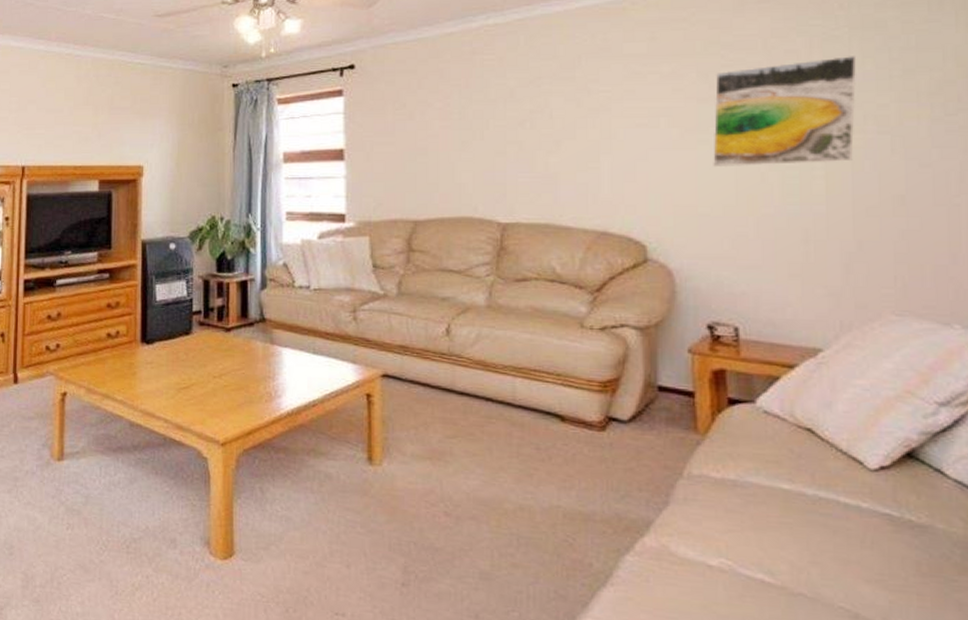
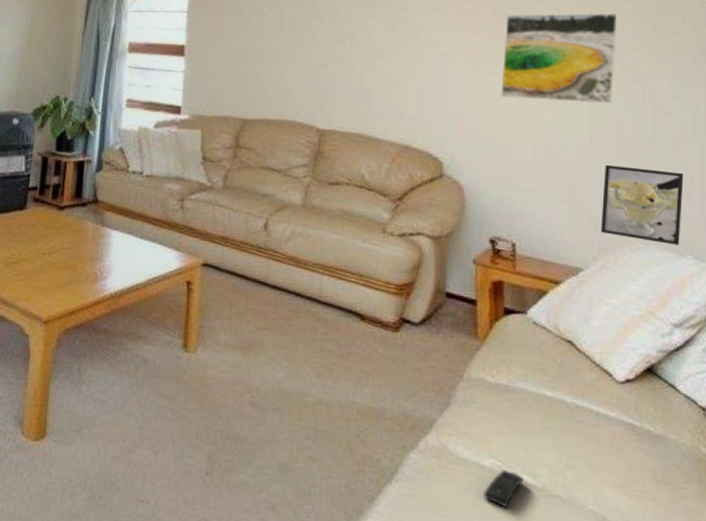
remote control: none [713,568,759,609] -> present [484,469,524,509]
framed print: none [843,230,948,314] -> present [600,164,684,246]

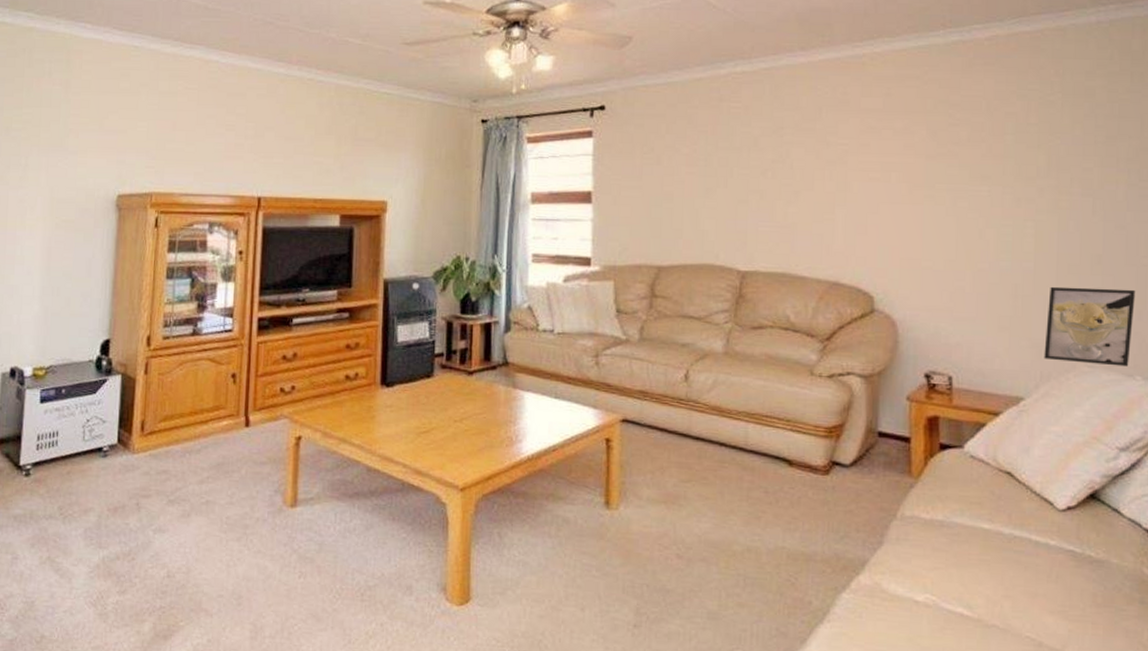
remote control: present [484,469,524,509] -> none [918,603,959,641]
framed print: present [501,12,618,104] -> none [937,120,1068,223]

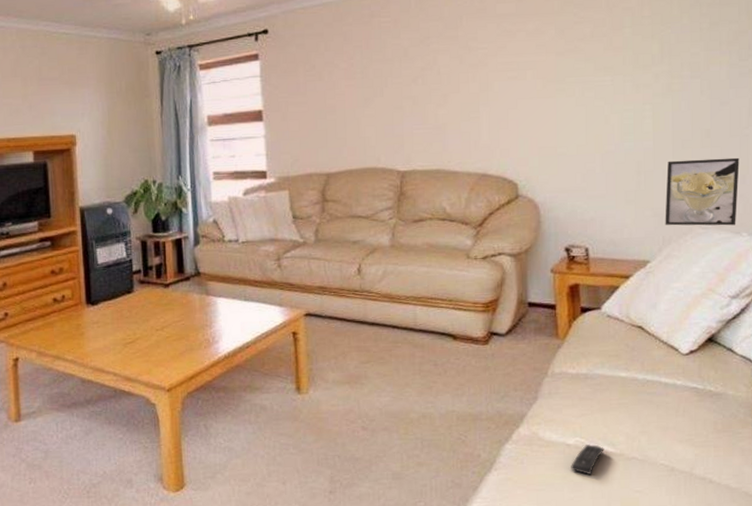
remote control: none [918,603,959,641] -> present [571,443,604,475]

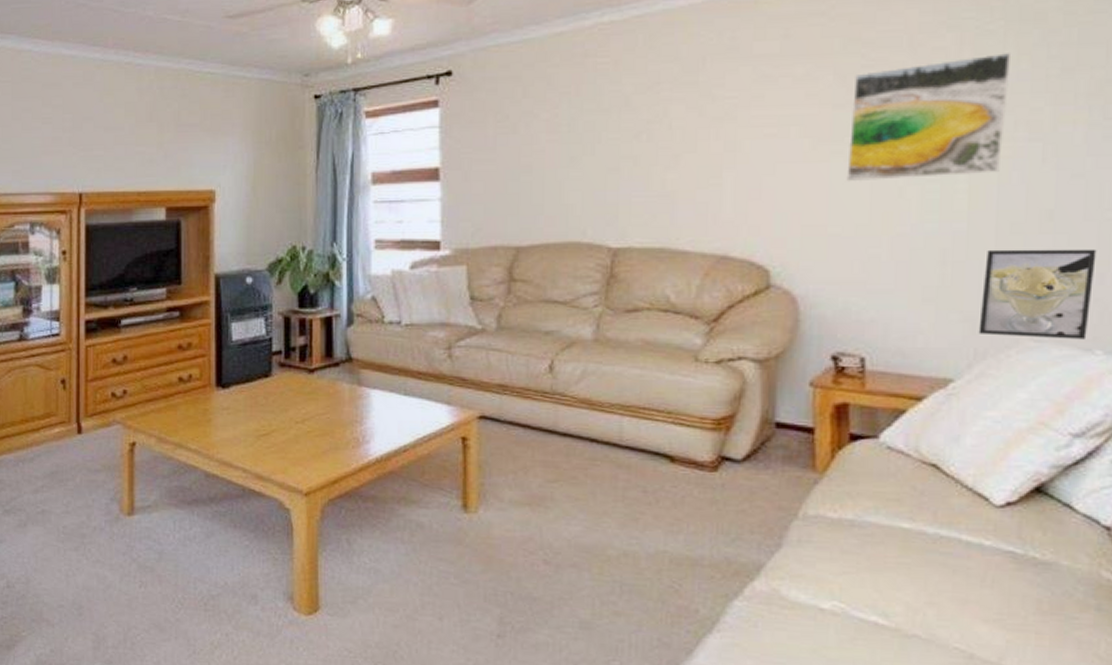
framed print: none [568,11,677,112] -> present [846,52,1012,182]
remote control: present [571,443,604,475] -> none [823,610,873,652]

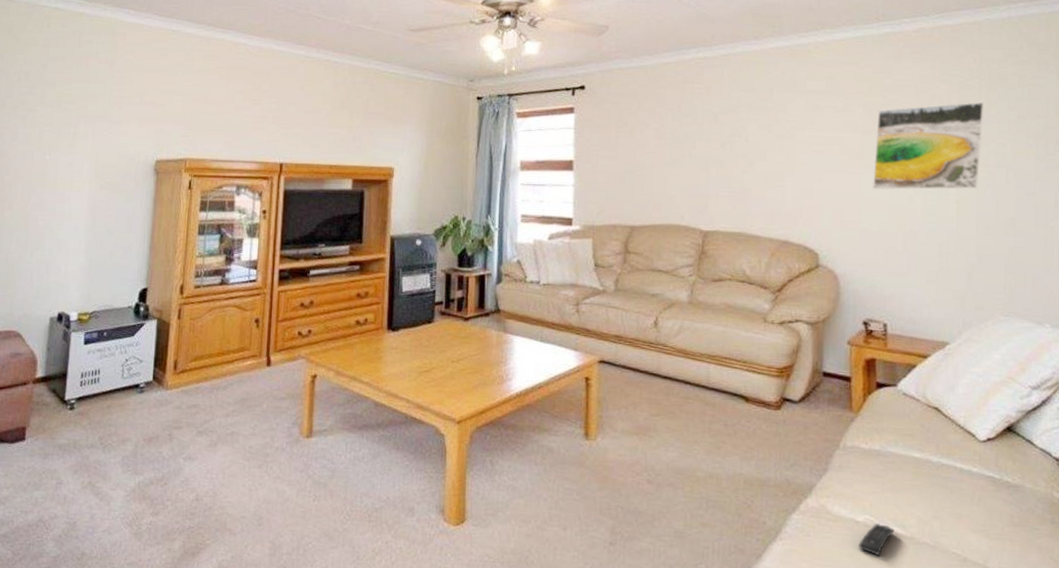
remote control: none [823,610,873,652] -> present [858,523,894,556]
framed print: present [978,249,1097,340] -> none [966,245,1044,316]

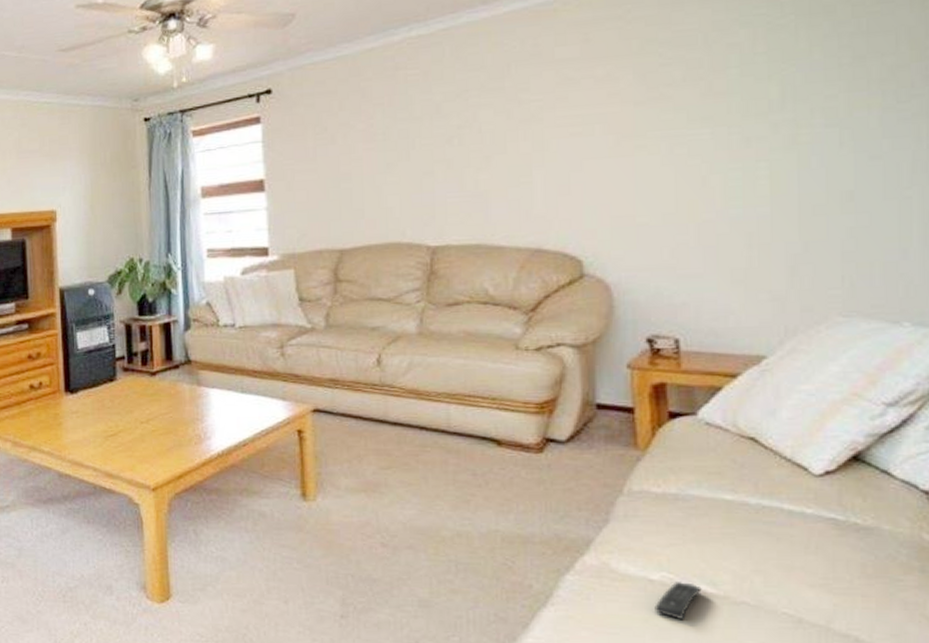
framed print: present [873,101,984,190] -> none [651,44,804,174]

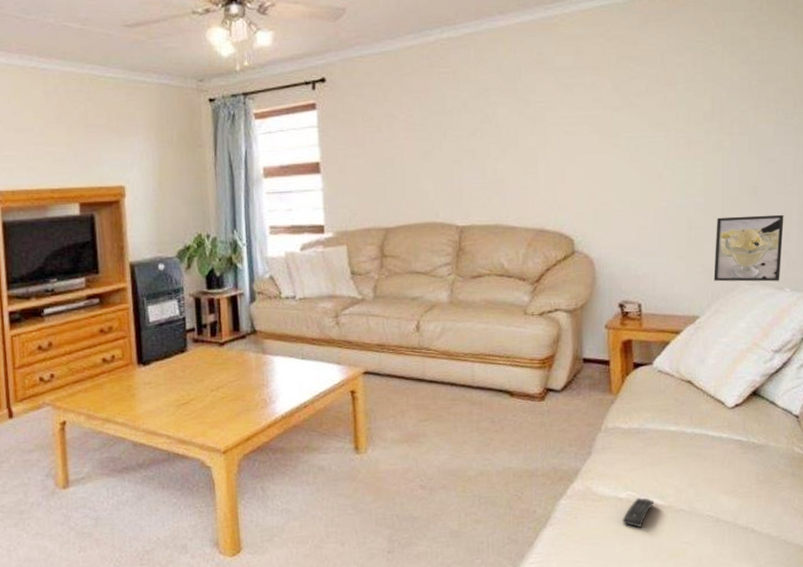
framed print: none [787,226,898,313] -> present [714,214,784,282]

